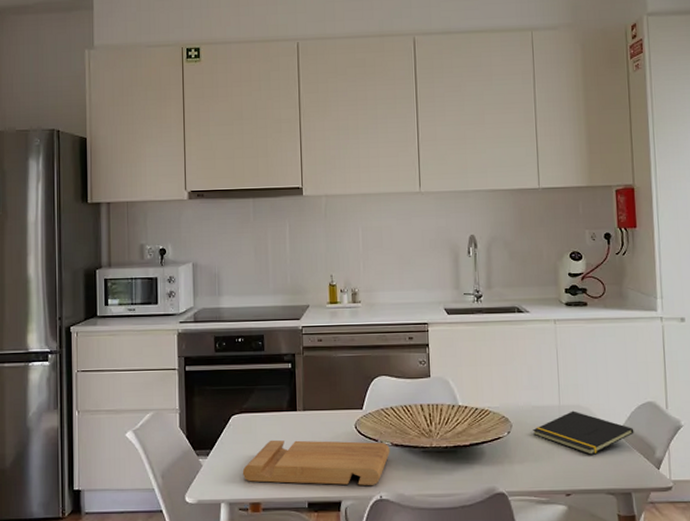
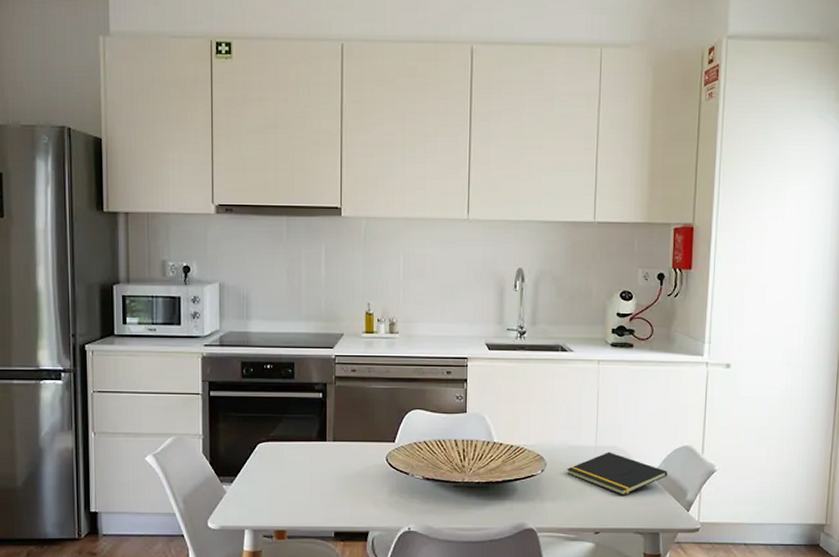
cutting board: present [242,439,390,485] -> none [267,469,421,517]

